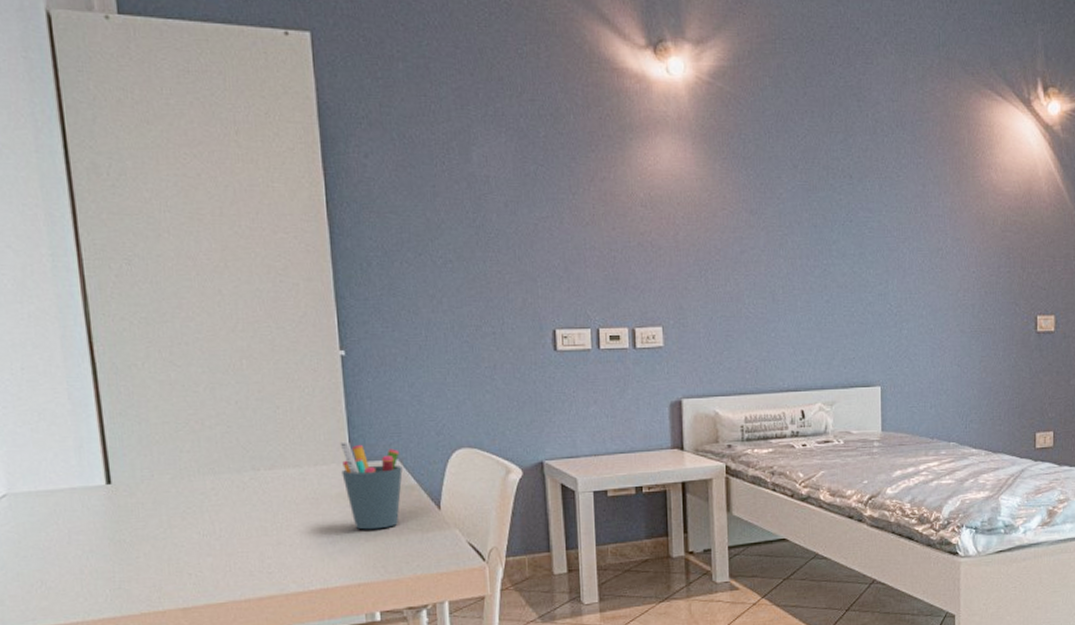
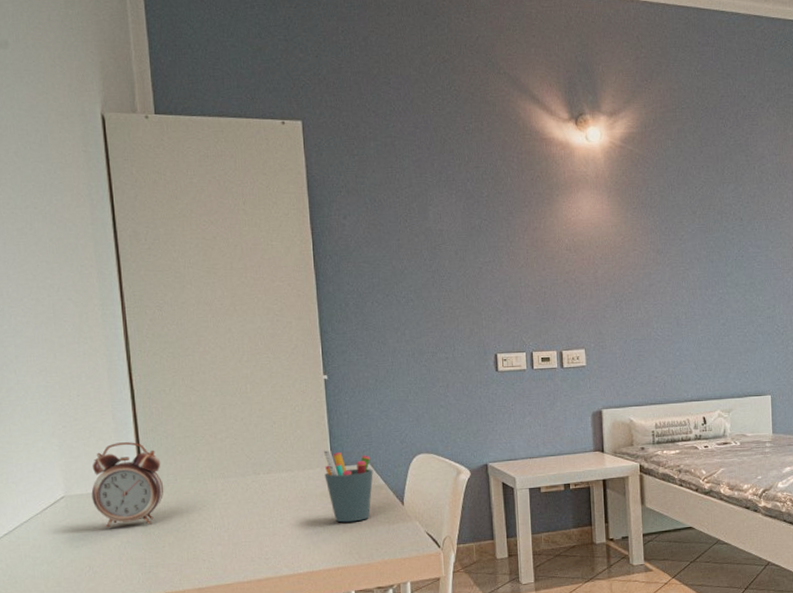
alarm clock: none [42,428,137,534] -> present [91,442,164,528]

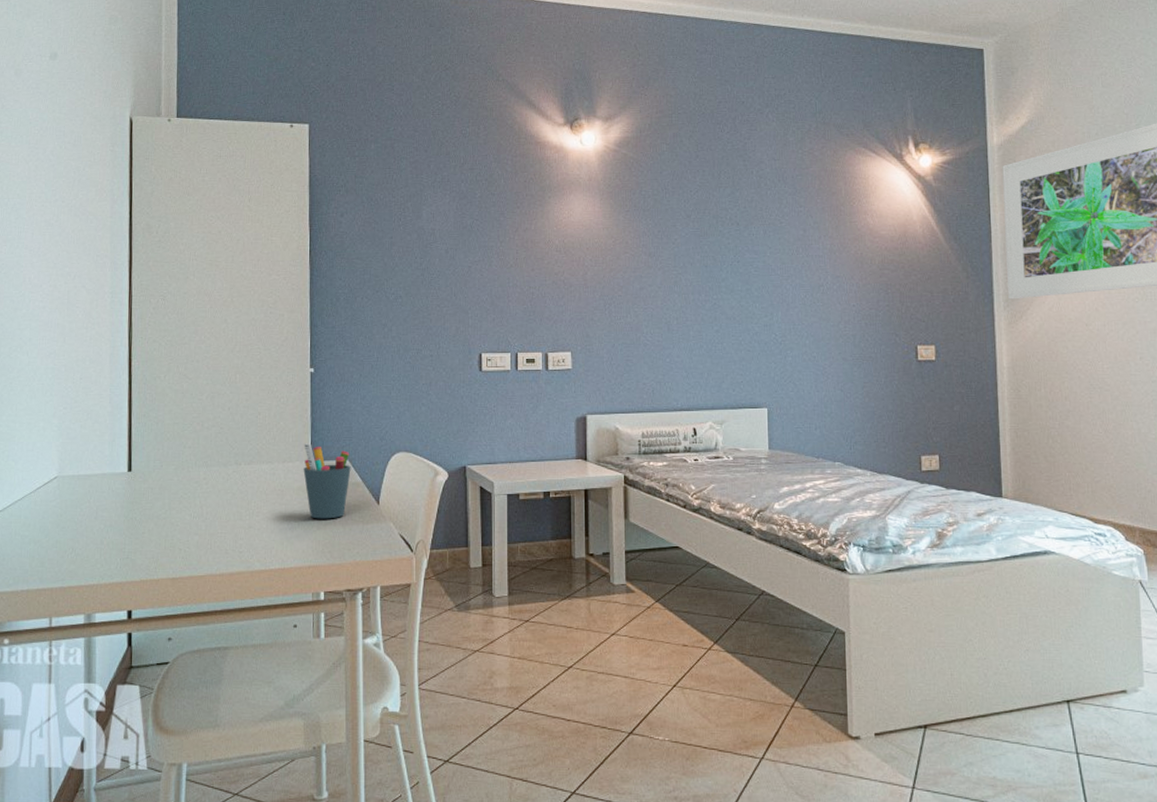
alarm clock: present [91,442,164,528] -> none [82,426,150,511]

